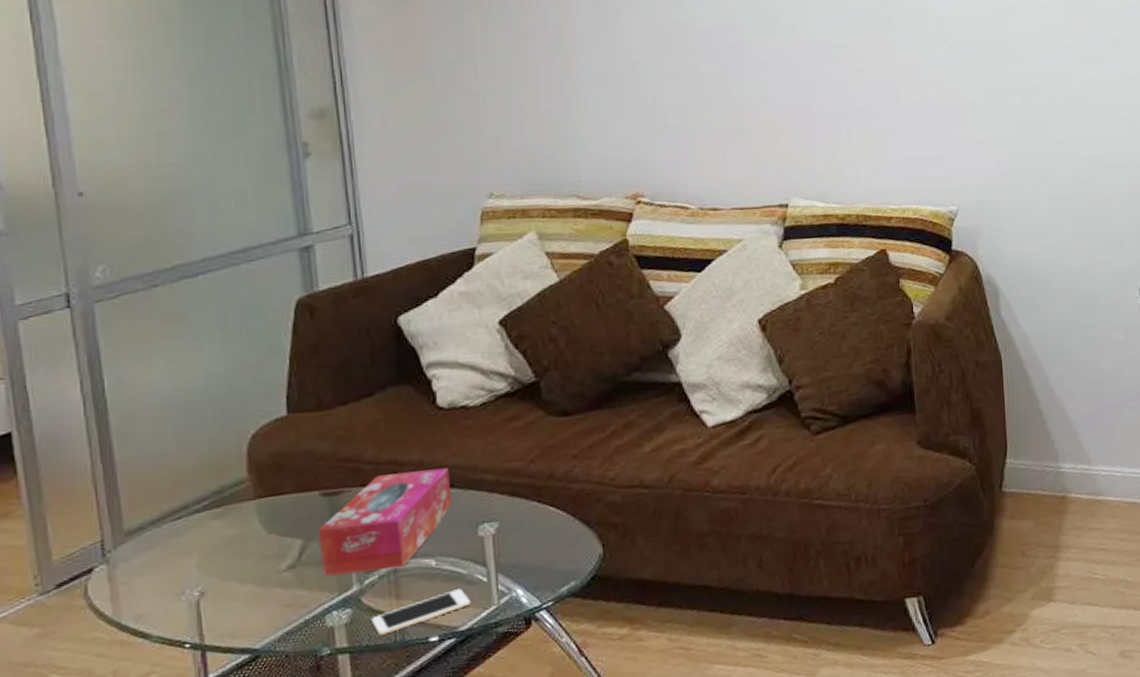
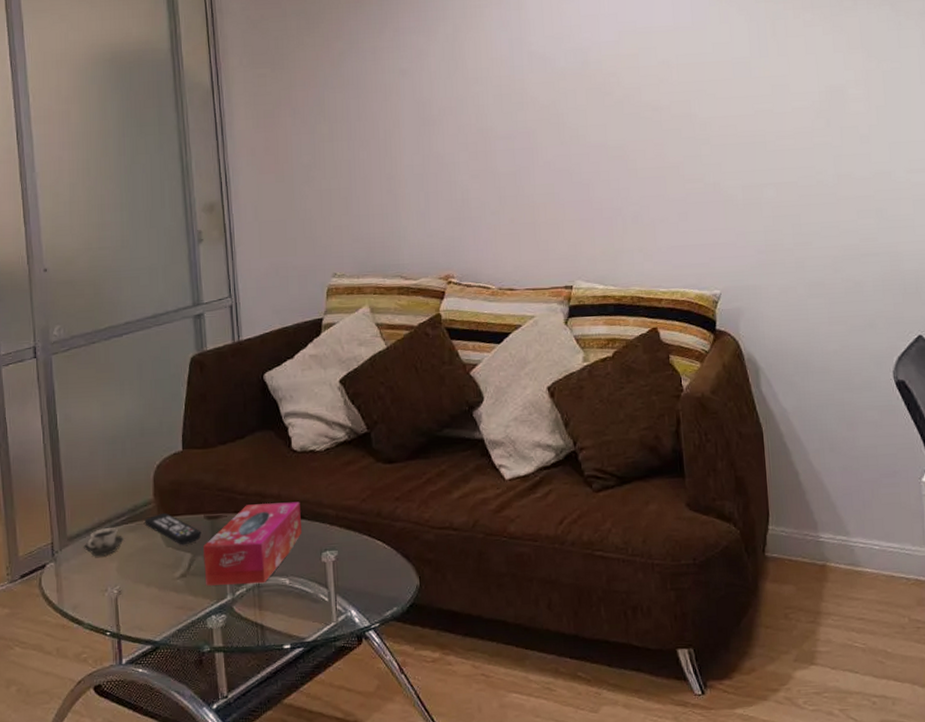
cup: none [149,515,207,553] -> present [84,528,124,557]
remote control: none [236,493,316,531] -> present [145,513,202,546]
cell phone: present [372,589,471,635] -> none [241,605,316,639]

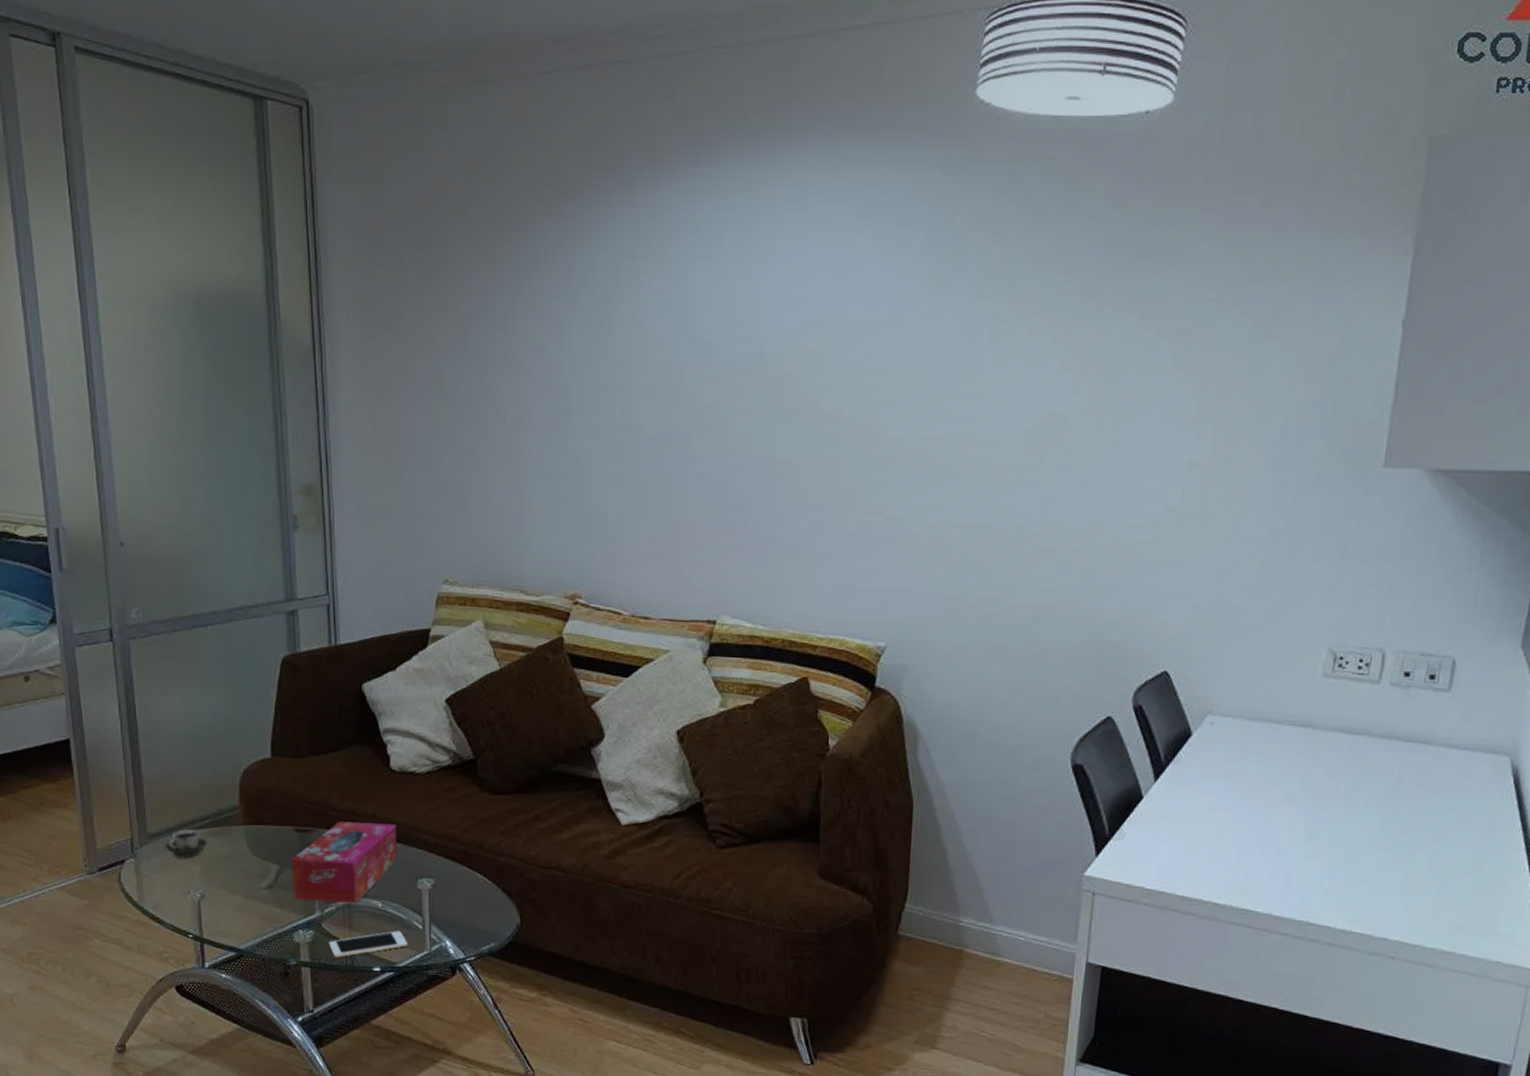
remote control: present [145,513,202,546] -> none [230,821,290,856]
cell phone: none [241,605,316,639] -> present [329,931,408,958]

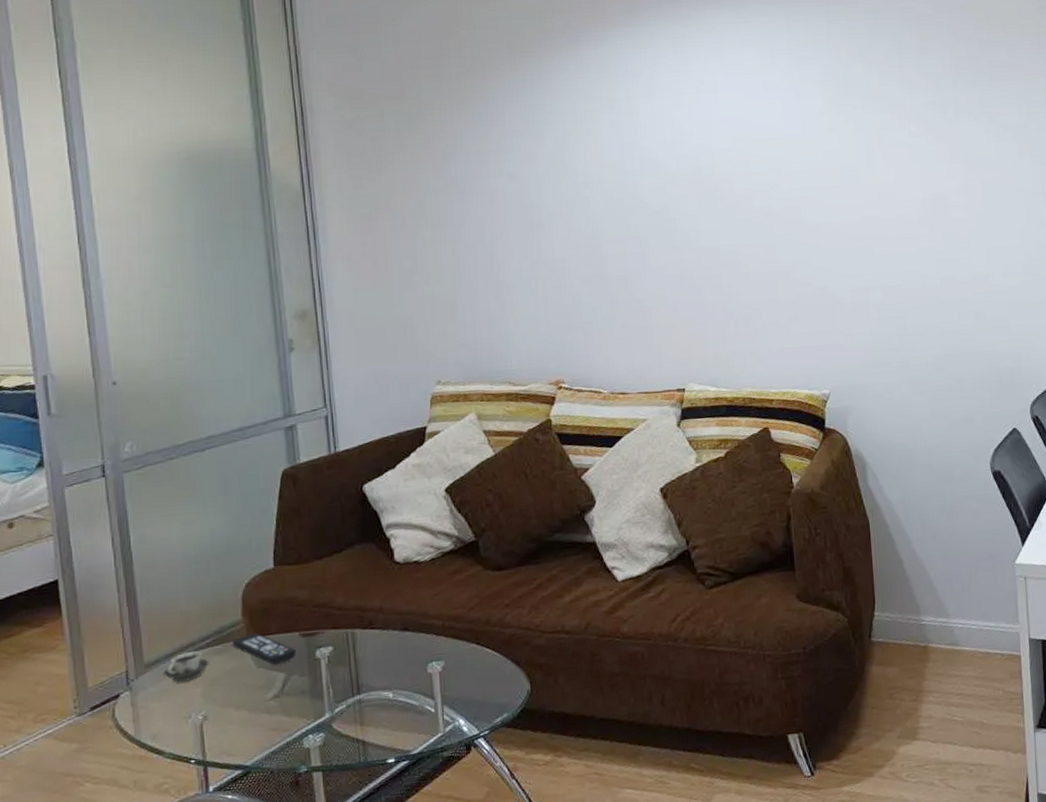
remote control: none [230,821,290,856] -> present [232,633,297,666]
tissue box: present [292,821,398,904] -> none [298,614,407,705]
cell phone: present [329,931,408,958] -> none [340,718,422,756]

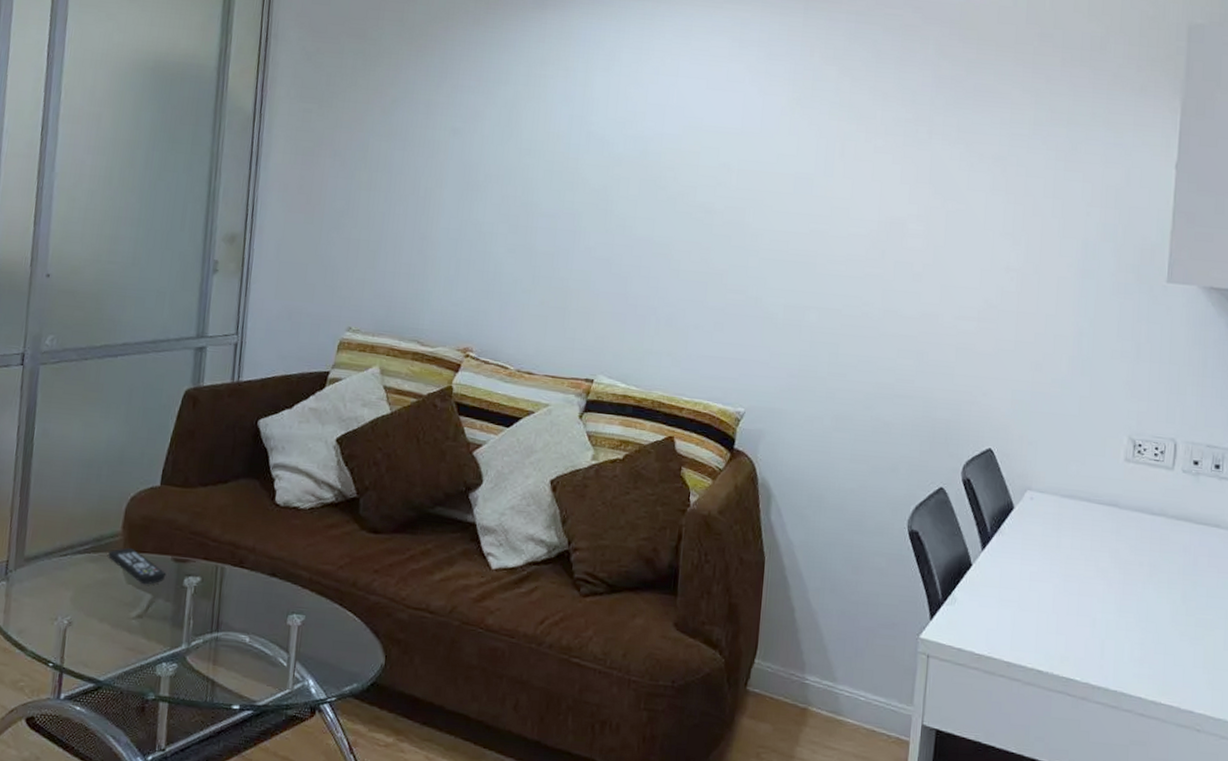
cup: present [163,651,209,683] -> none [40,554,84,583]

